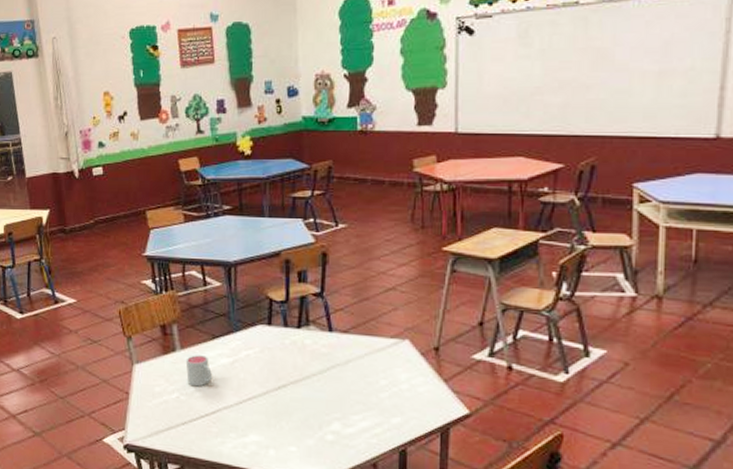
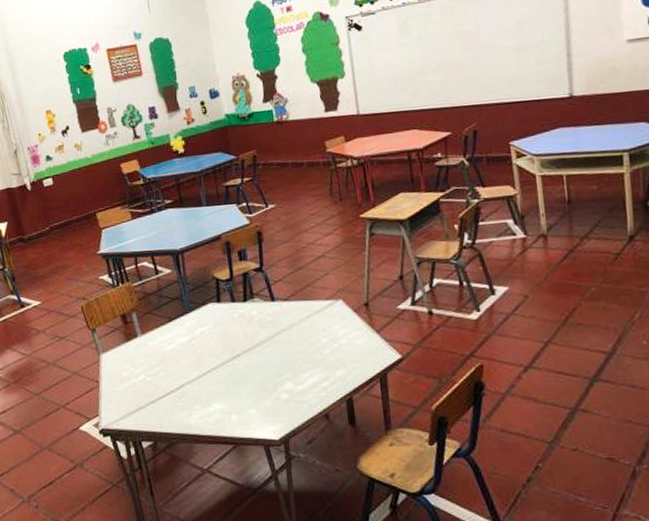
mug: present [185,355,212,387] -> none [147,337,173,367]

